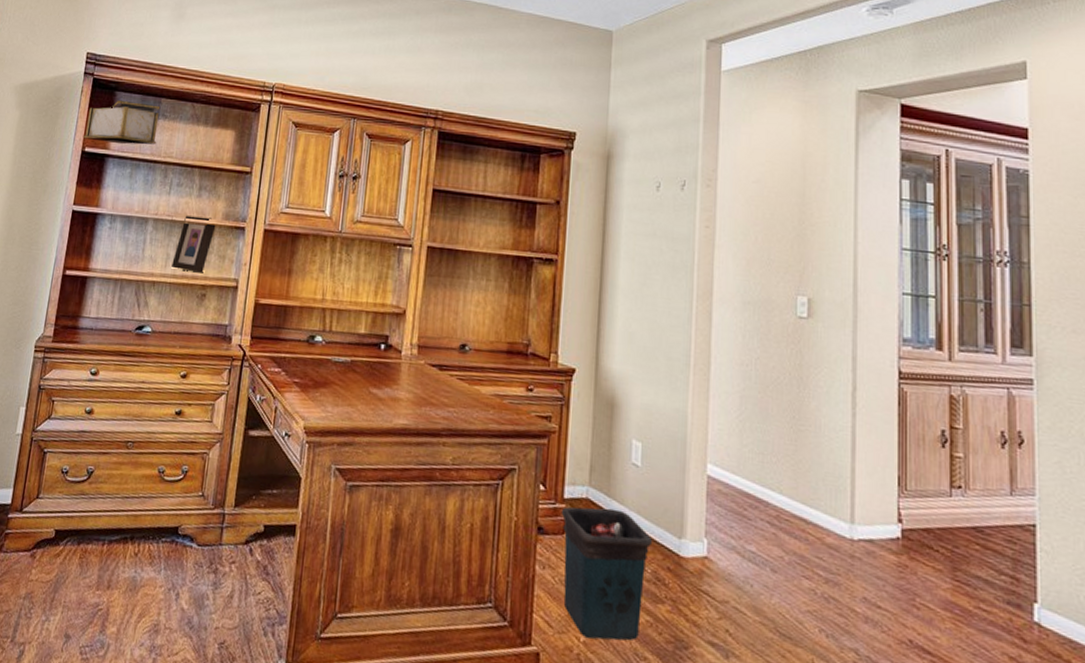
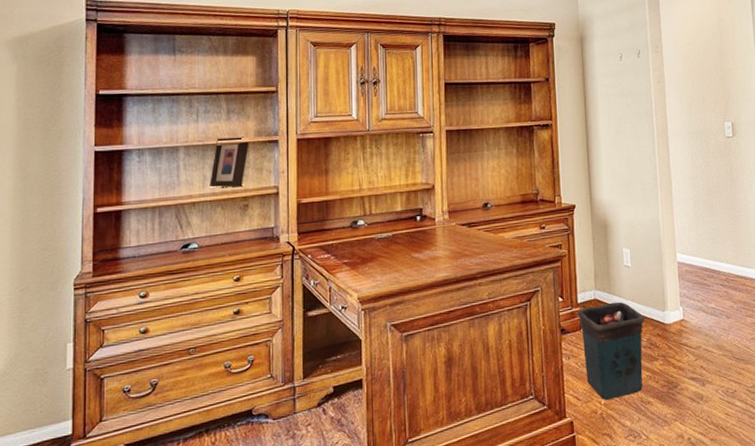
decorative box: present [82,100,161,145] -> none [94,41,177,83]

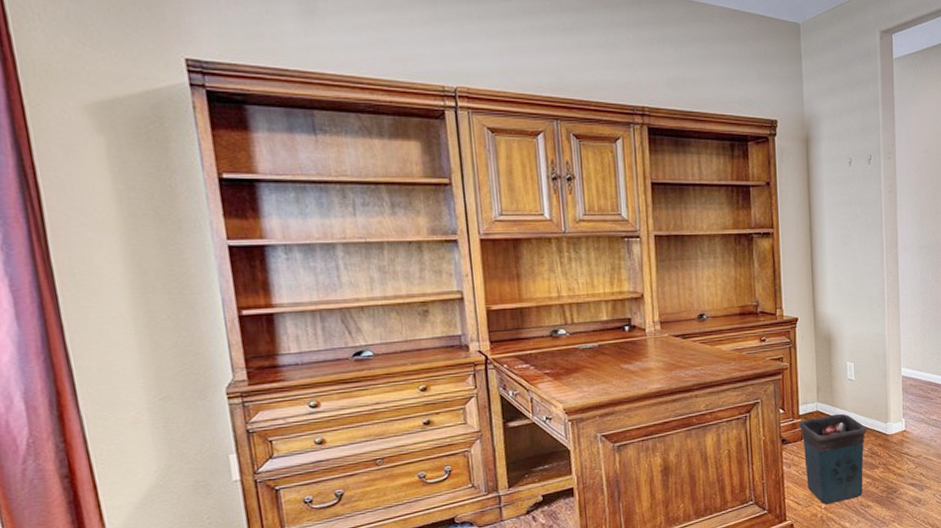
picture frame: present [210,137,249,188] -> none [378,235,423,291]

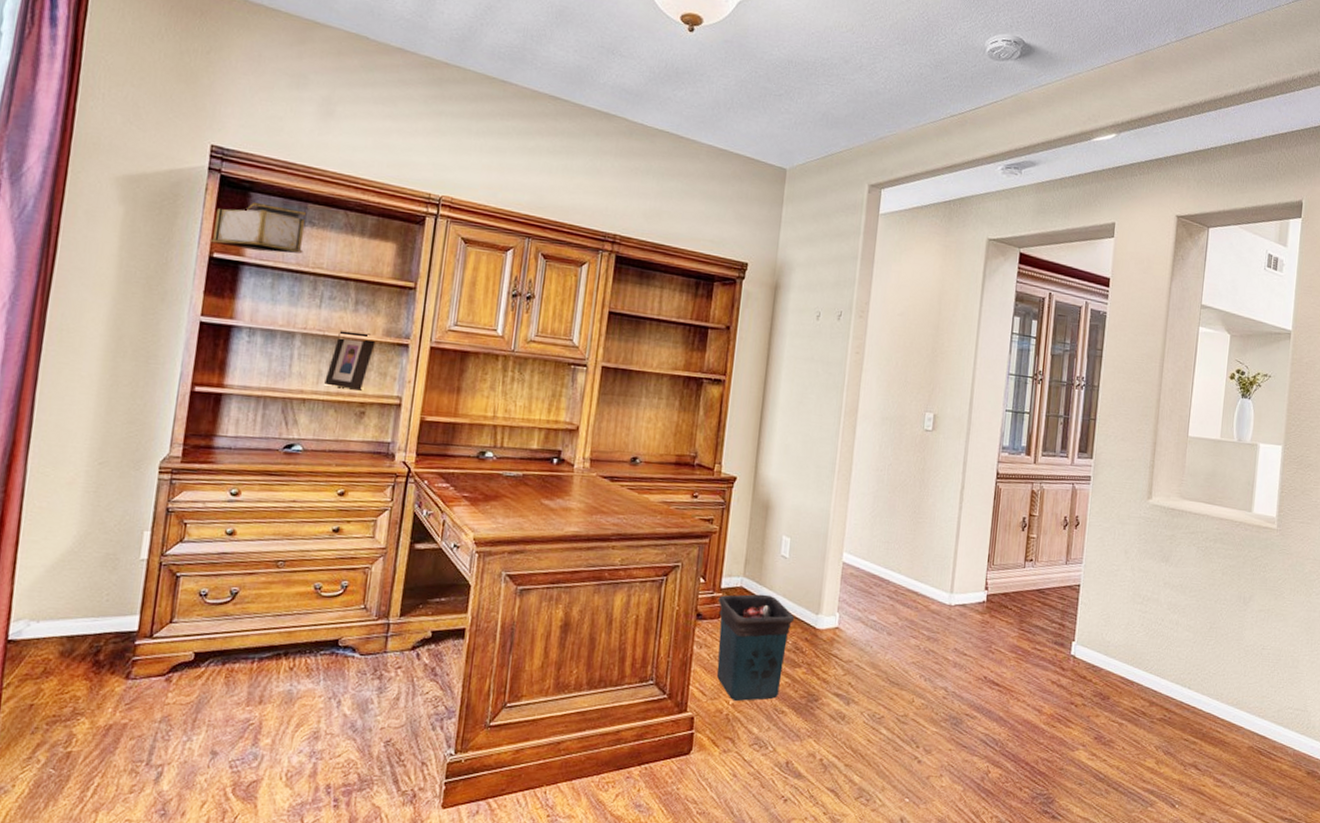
decorative box: none [212,115,322,167] -> present [209,201,307,254]
picture frame: none [378,235,423,291] -> present [324,331,376,391]

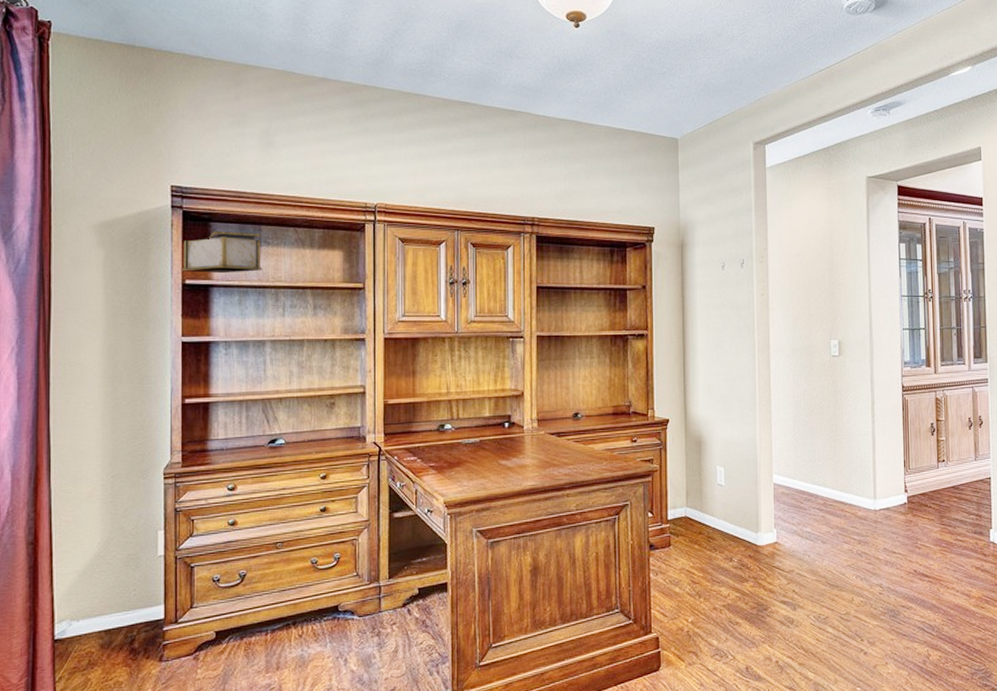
picture frame: present [324,331,376,391] -> none [296,333,336,385]
recycling bin: present [716,594,795,702] -> none [666,520,737,619]

